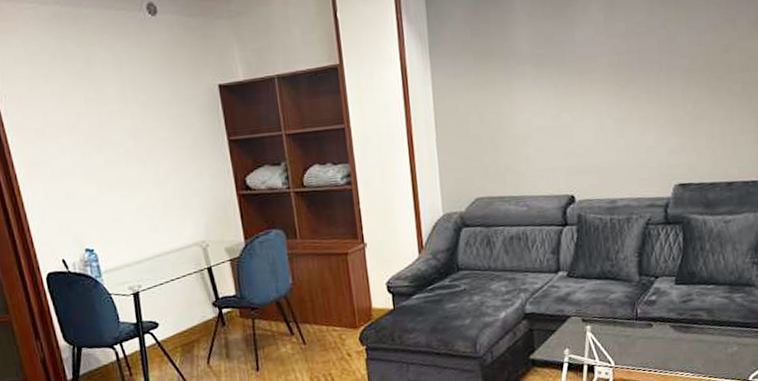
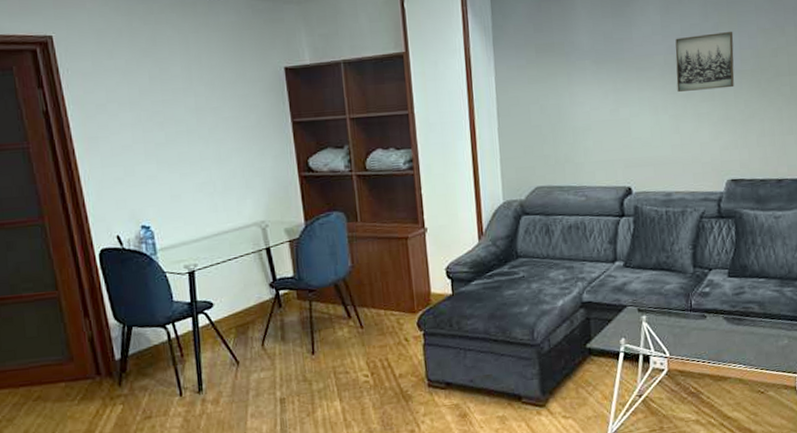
wall art: none [619,27,683,94] -> present [675,31,735,92]

